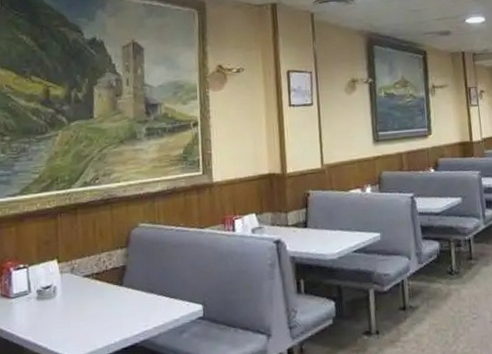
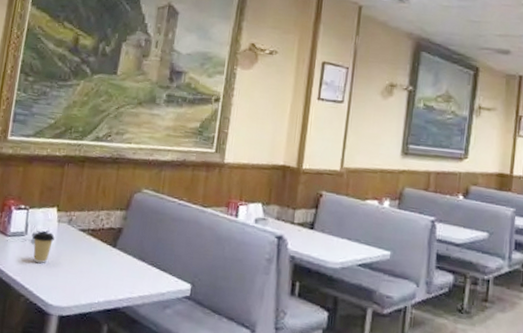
coffee cup: none [37,286,60,319] -> present [32,232,55,264]

